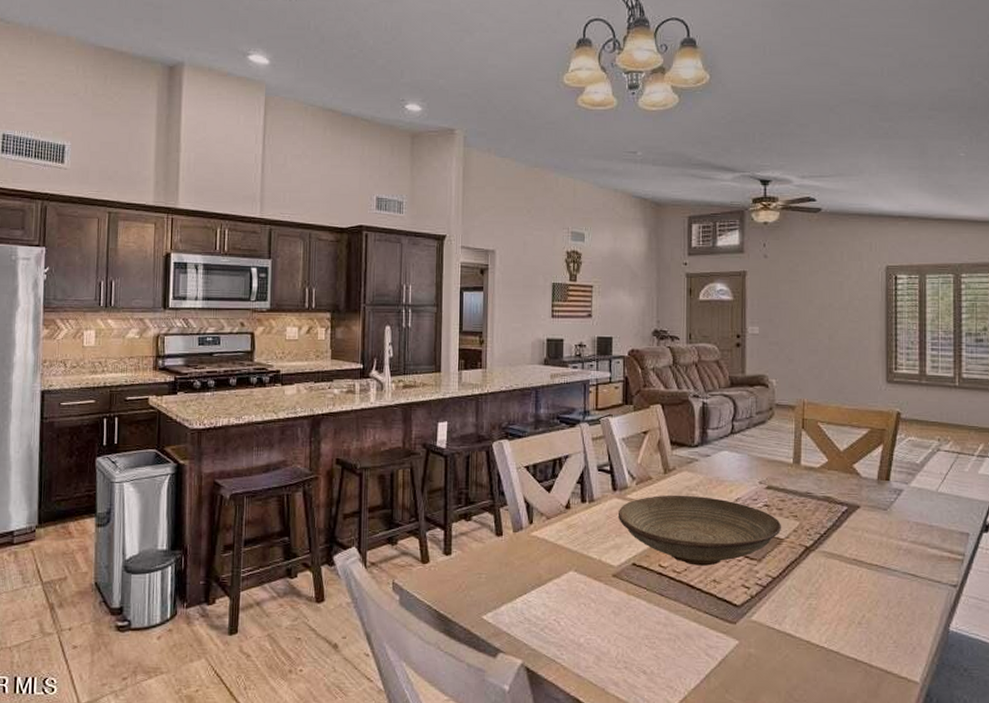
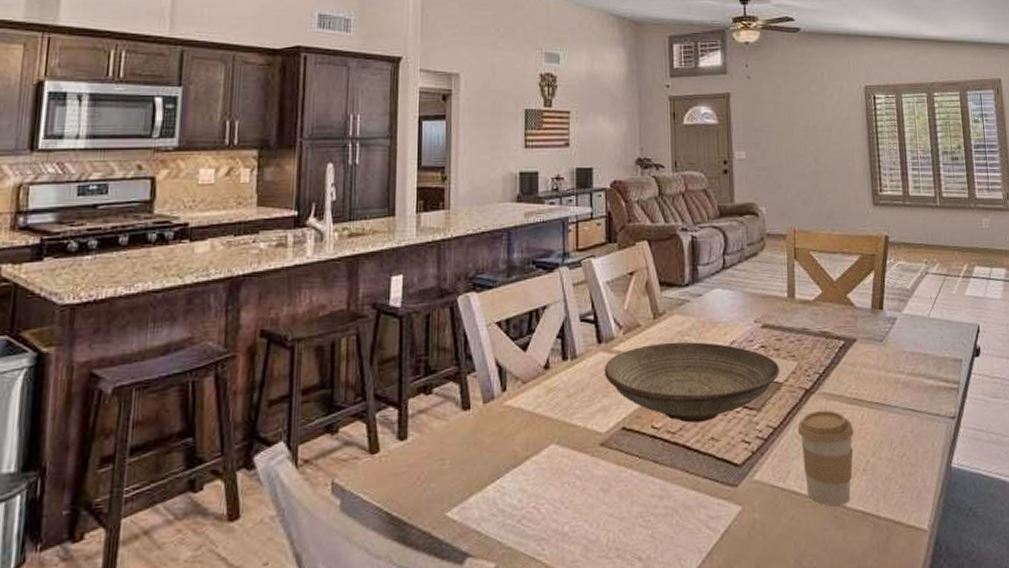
coffee cup: none [796,567,851,652] -> present [797,410,854,506]

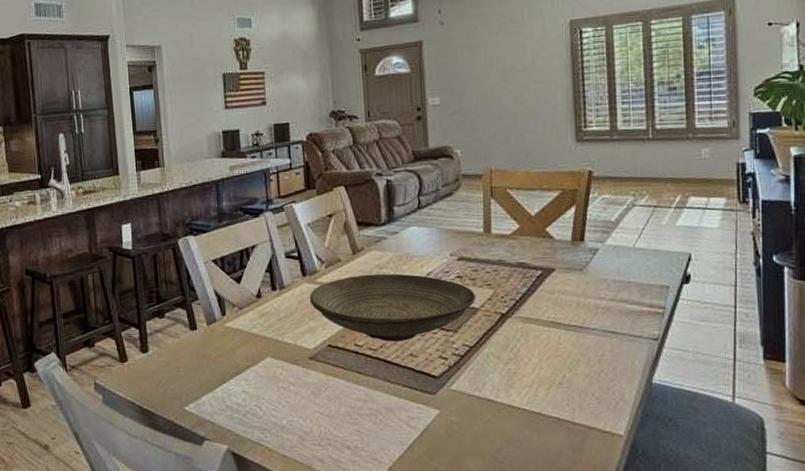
coffee cup: present [797,410,854,506] -> none [493,332,550,413]

